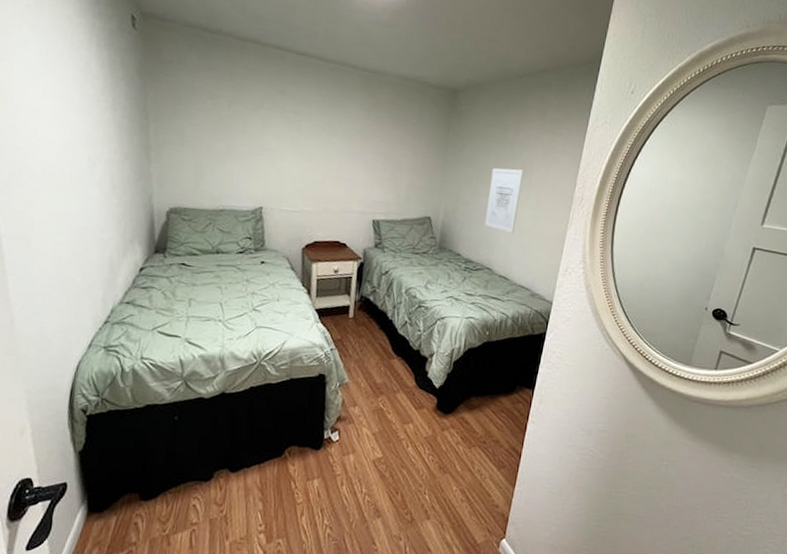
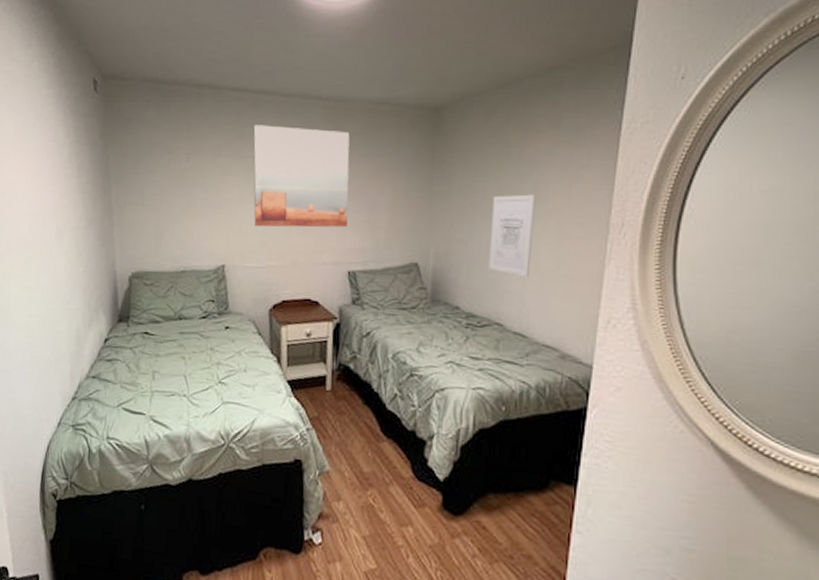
wall art: none [291,83,381,183] -> present [253,125,350,228]

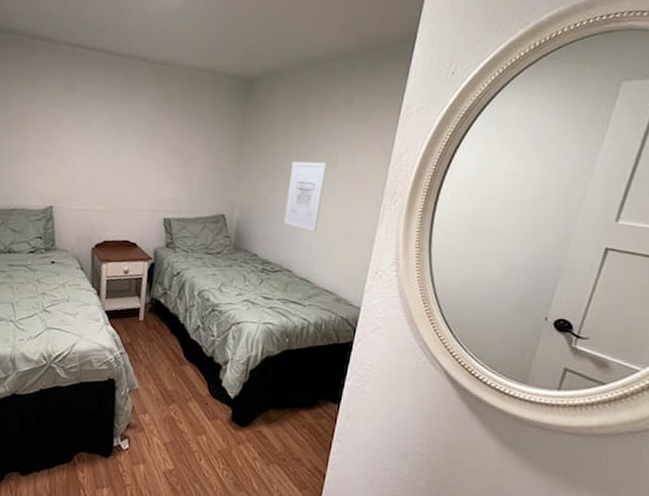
wall art: present [253,125,350,228] -> none [81,79,173,180]

